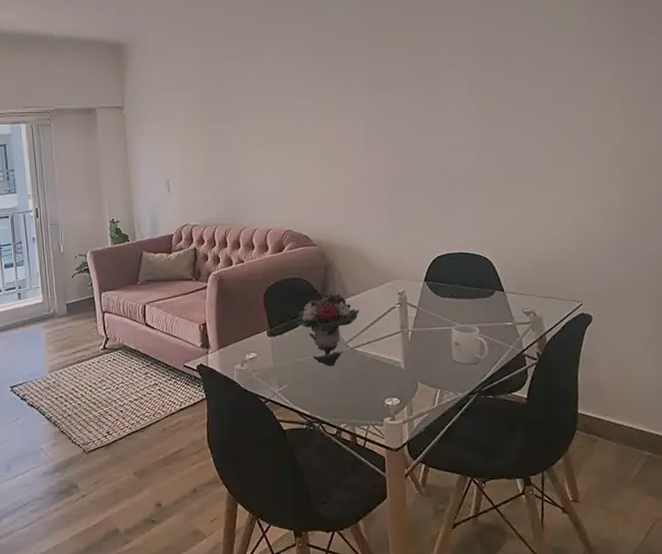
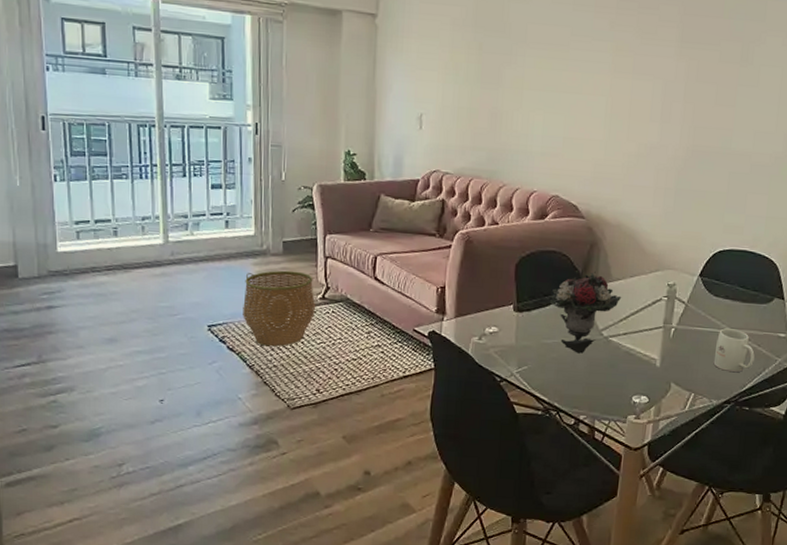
basket: none [38,328,99,399] -> present [243,270,316,347]

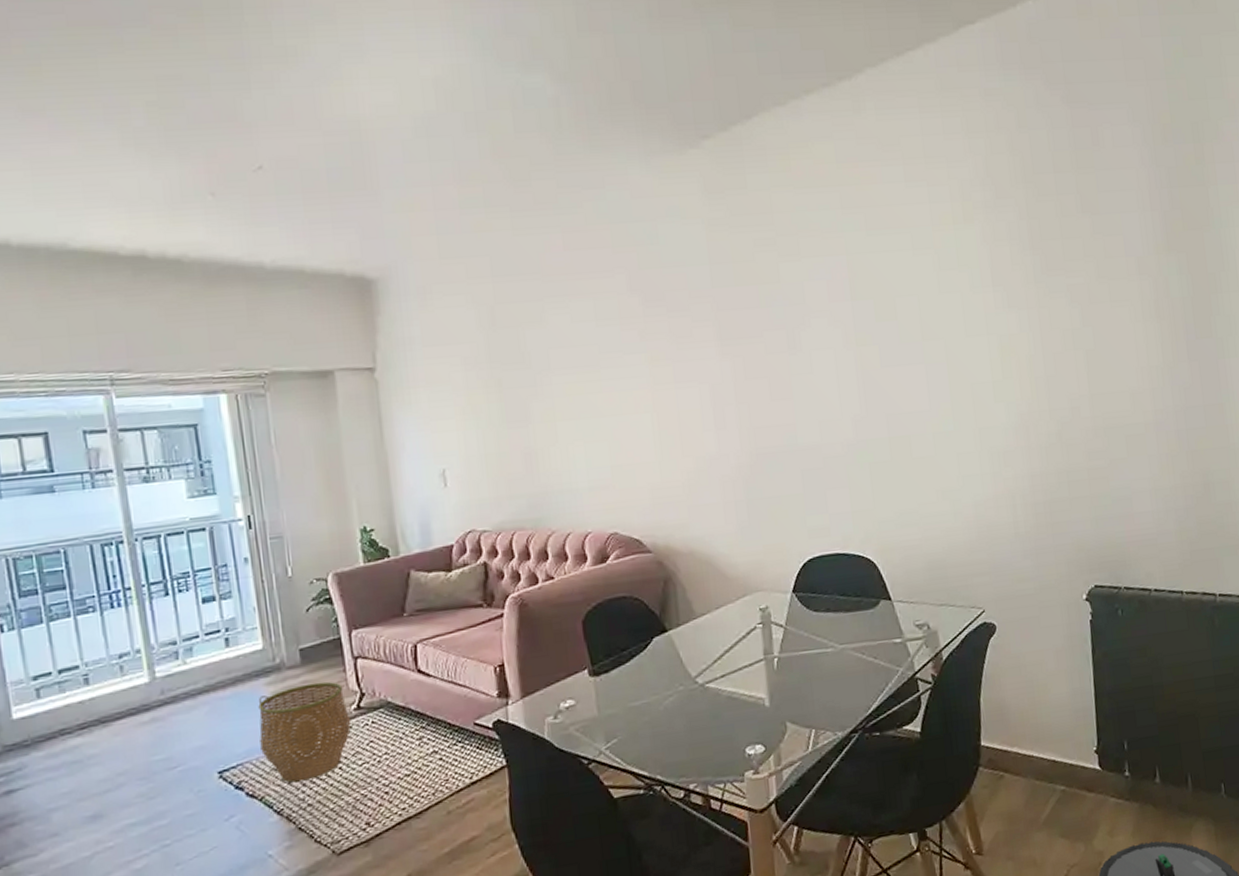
flower arrangement: present [517,255,622,354] -> none [582,609,711,711]
mug: present [713,328,755,373] -> none [827,644,874,696]

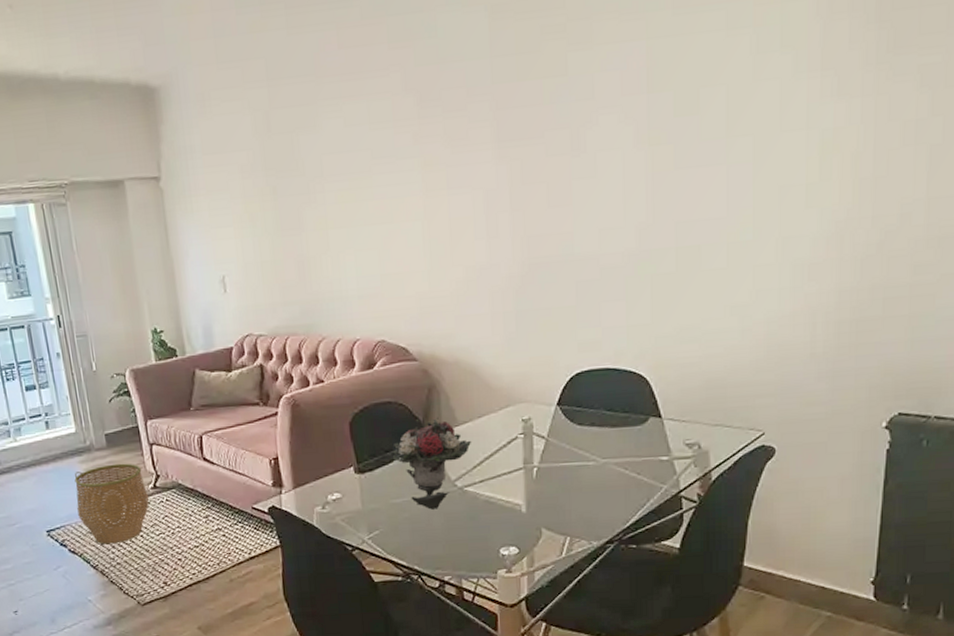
flower arrangement: none [582,609,711,711] -> present [350,411,472,510]

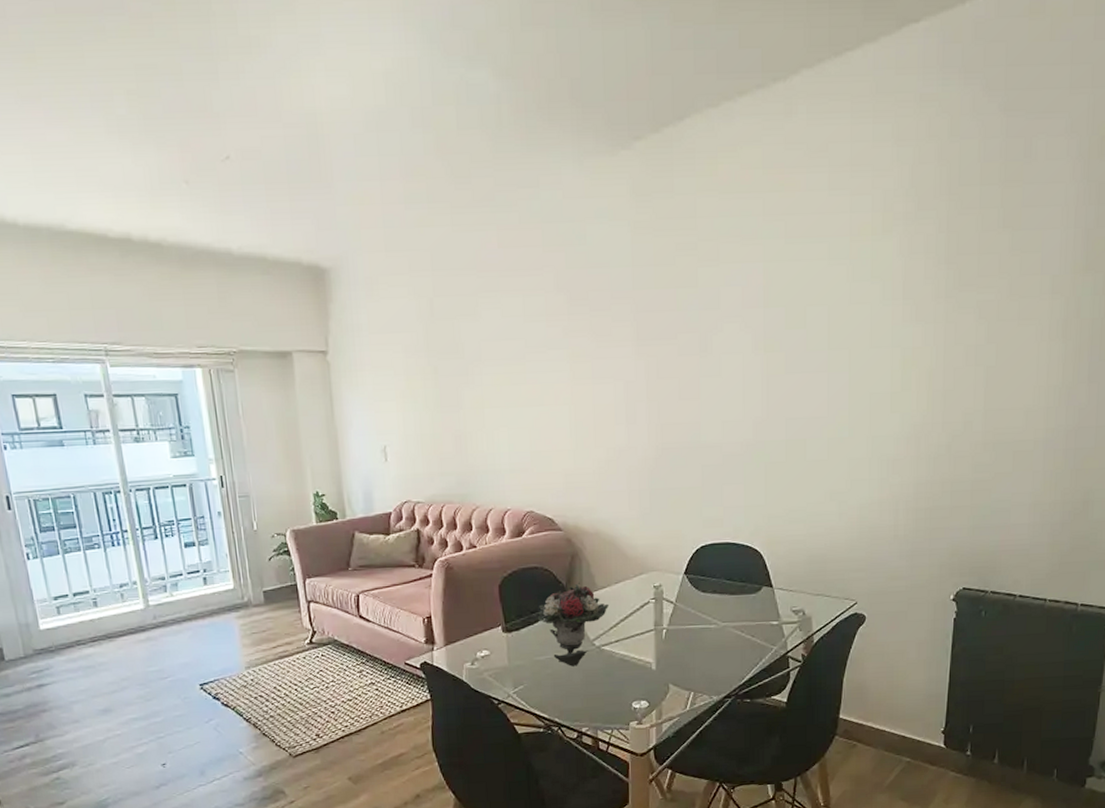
basket: present [74,463,150,545] -> none [230,619,305,698]

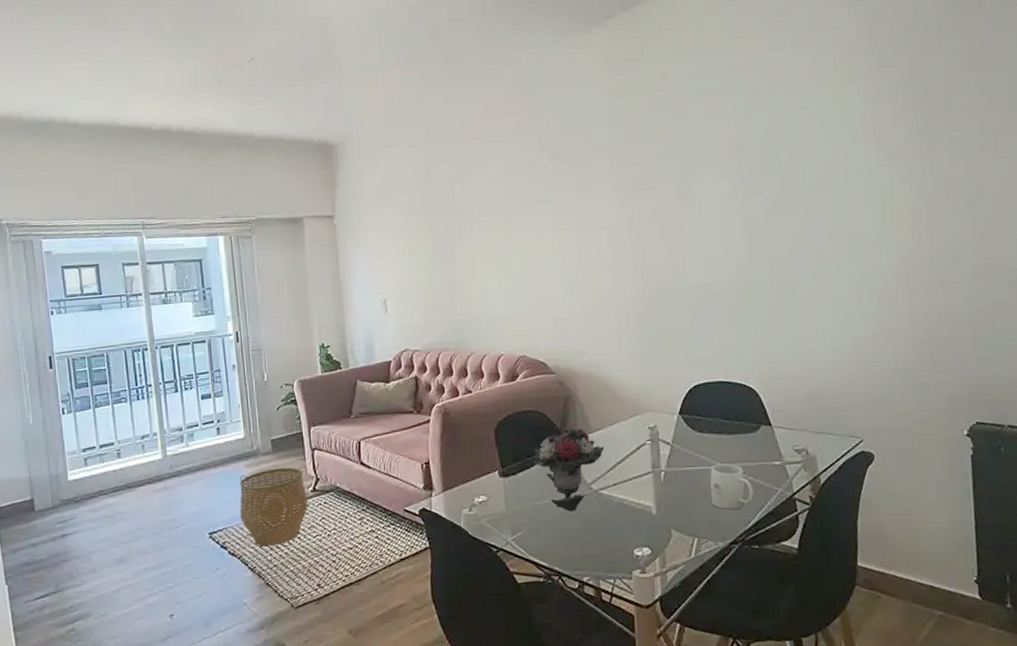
basket: none [230,619,305,698] -> present [239,467,309,547]
mug: none [709,622,750,667] -> present [709,463,754,510]

